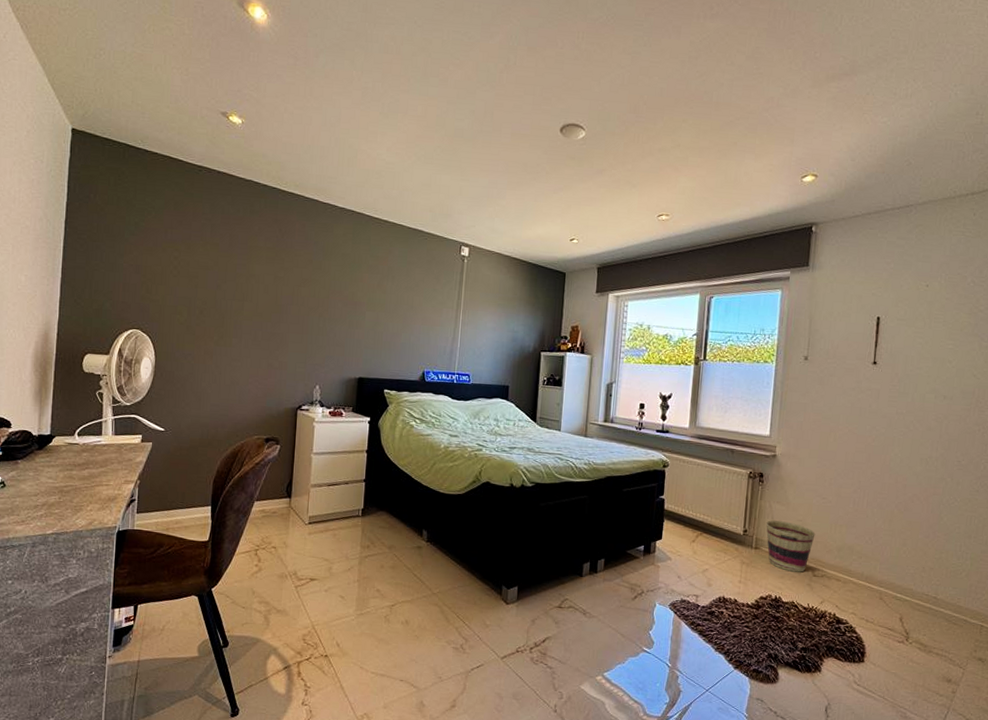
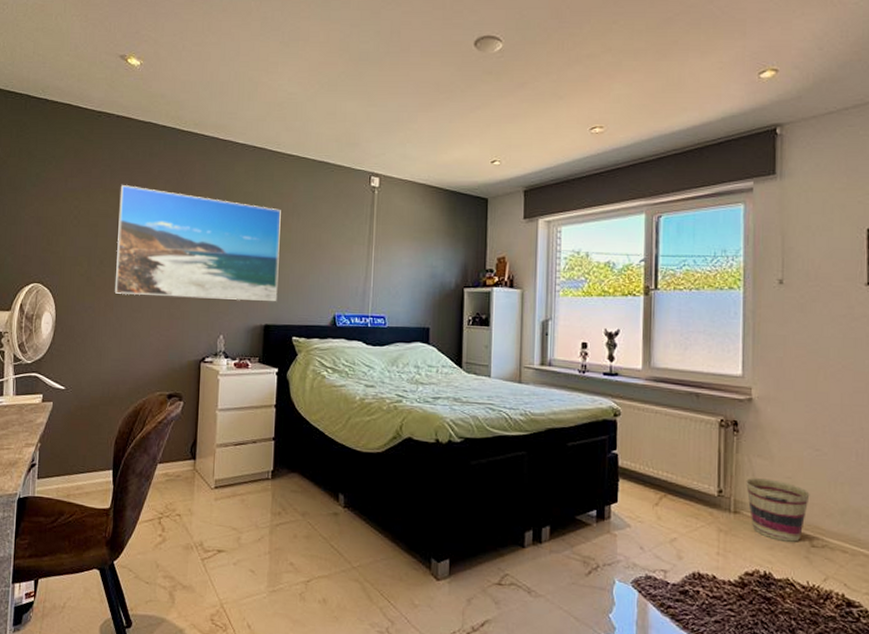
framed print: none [214,239,377,356] -> present [114,185,281,301]

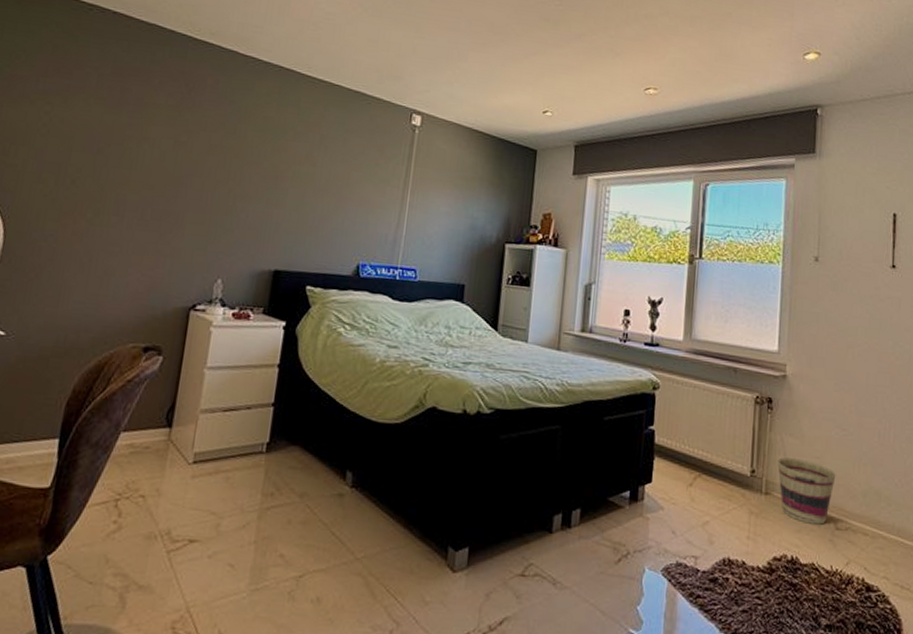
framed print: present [114,185,281,301] -> none [86,93,306,244]

